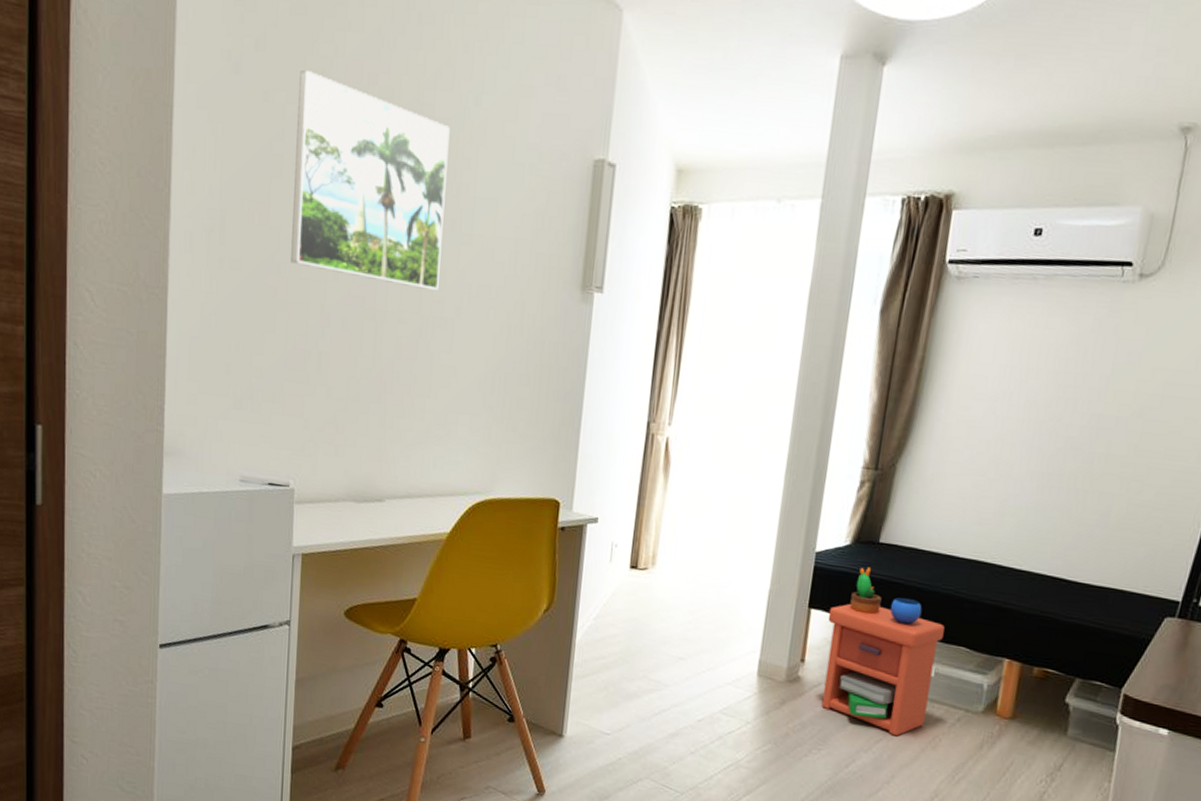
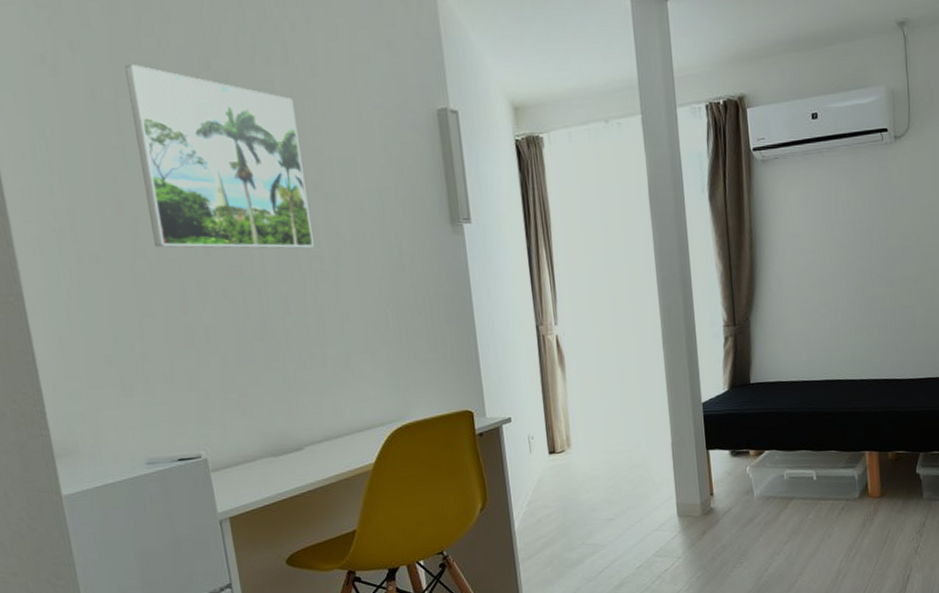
nightstand: present [821,567,945,737] -> none [723,405,818,536]

